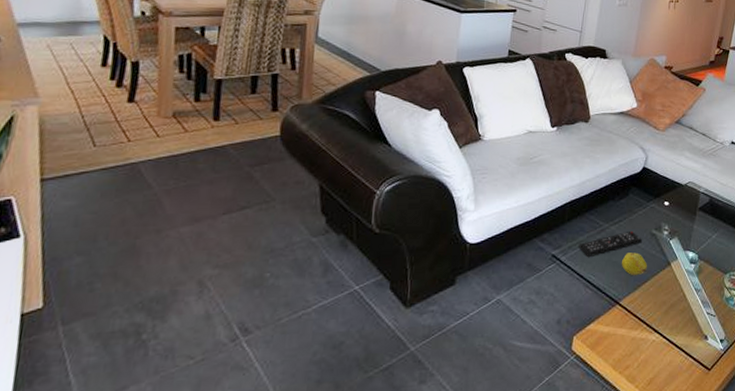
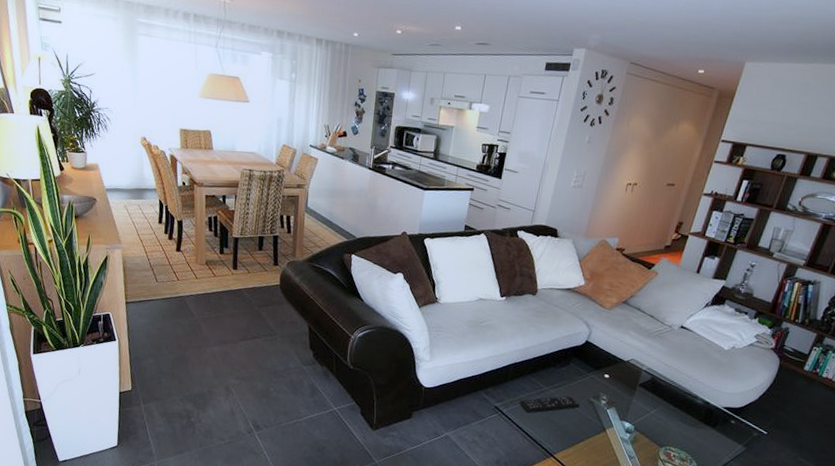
fruit: present [622,252,647,276] -> none [558,414,583,436]

